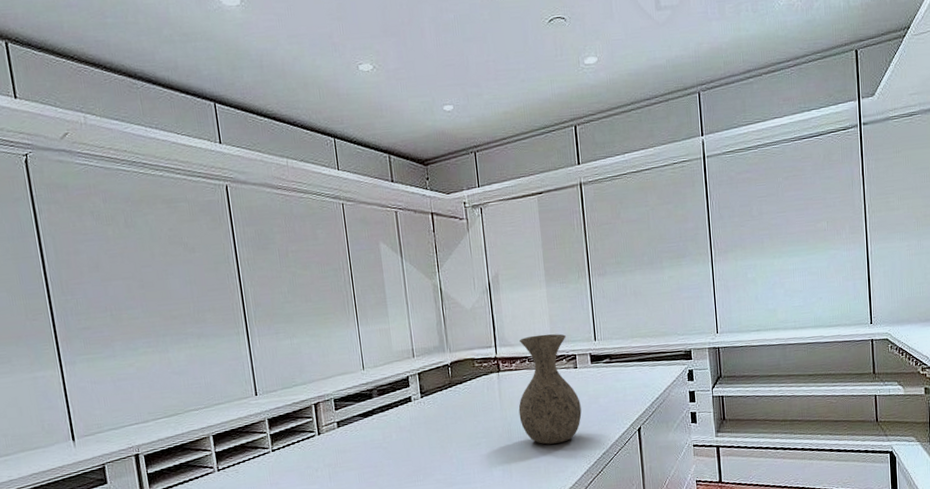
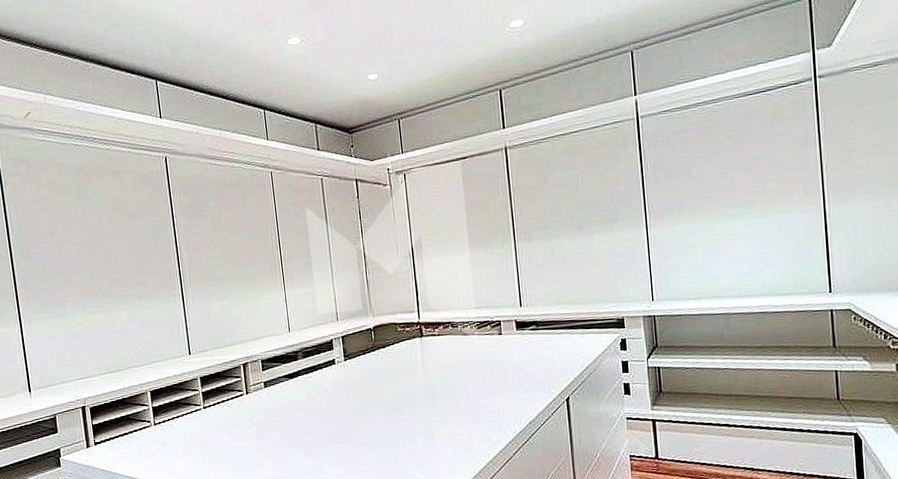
vase: present [518,333,582,445] -> none [441,299,507,412]

